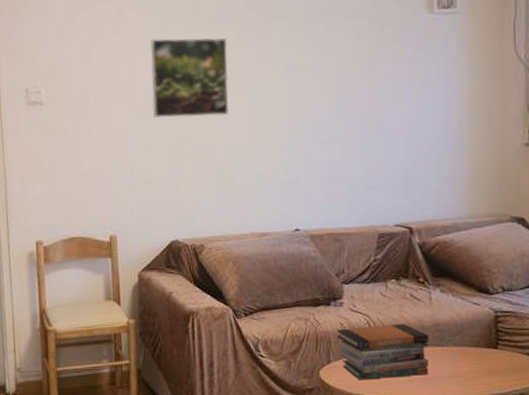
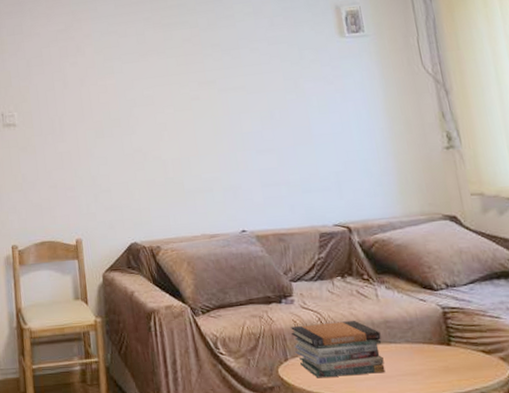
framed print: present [150,38,229,119] -> none [103,65,174,135]

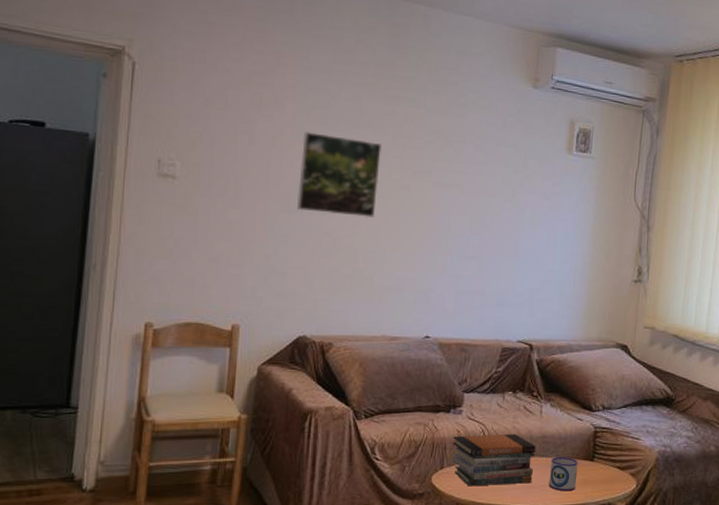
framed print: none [103,65,174,135] -> present [297,131,383,219]
mug: none [401,341,437,381] -> present [548,456,578,492]

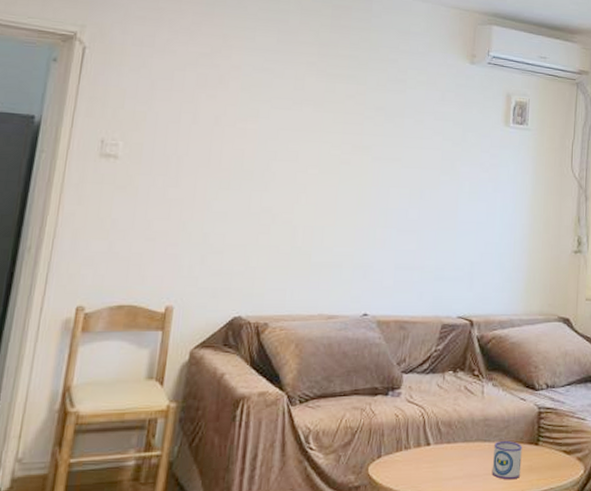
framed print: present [297,131,383,219] -> none [237,109,323,194]
book stack: present [452,434,536,487] -> none [390,417,478,477]

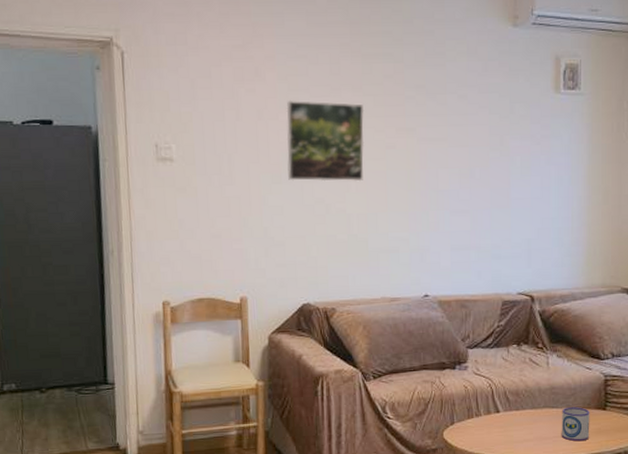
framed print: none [237,109,323,194] -> present [286,100,365,182]

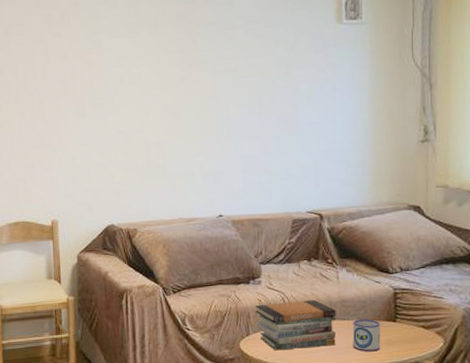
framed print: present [286,100,365,182] -> none [89,41,160,114]
book stack: none [460,387,545,441] -> present [255,300,336,351]

